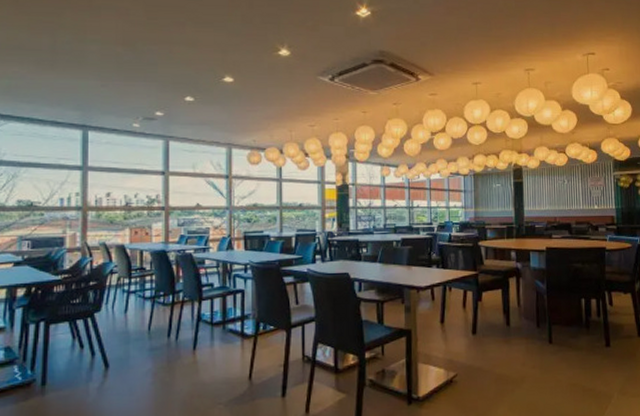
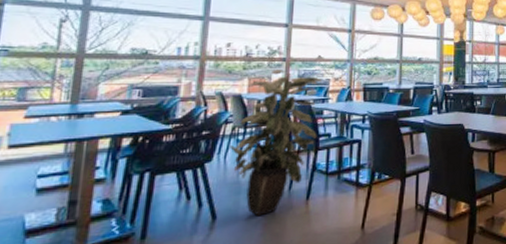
indoor plant: none [115,219,201,366] -> present [228,70,322,216]

